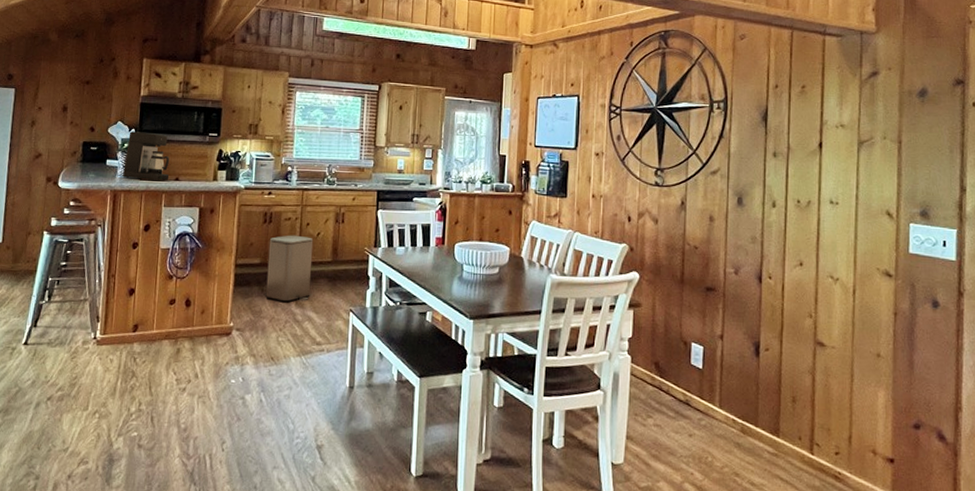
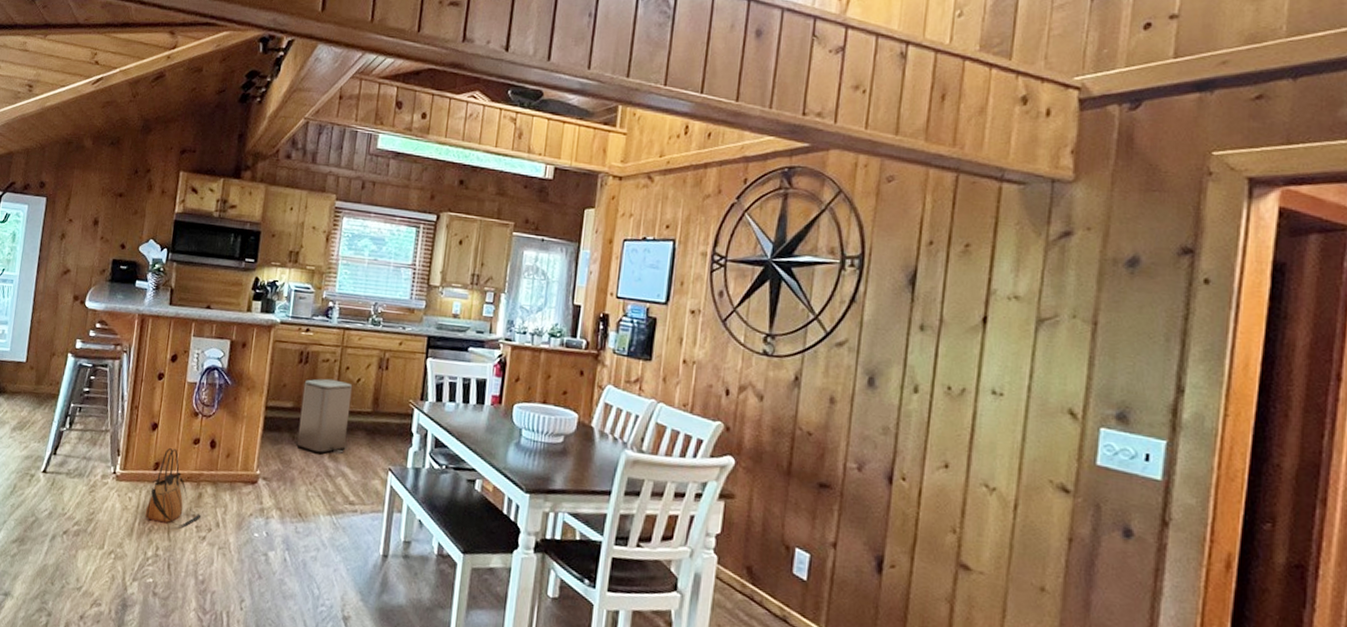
coffee maker: present [123,131,170,182] -> none [152,251,202,309]
tote bag: none [126,310,181,382] -> present [145,448,202,527]

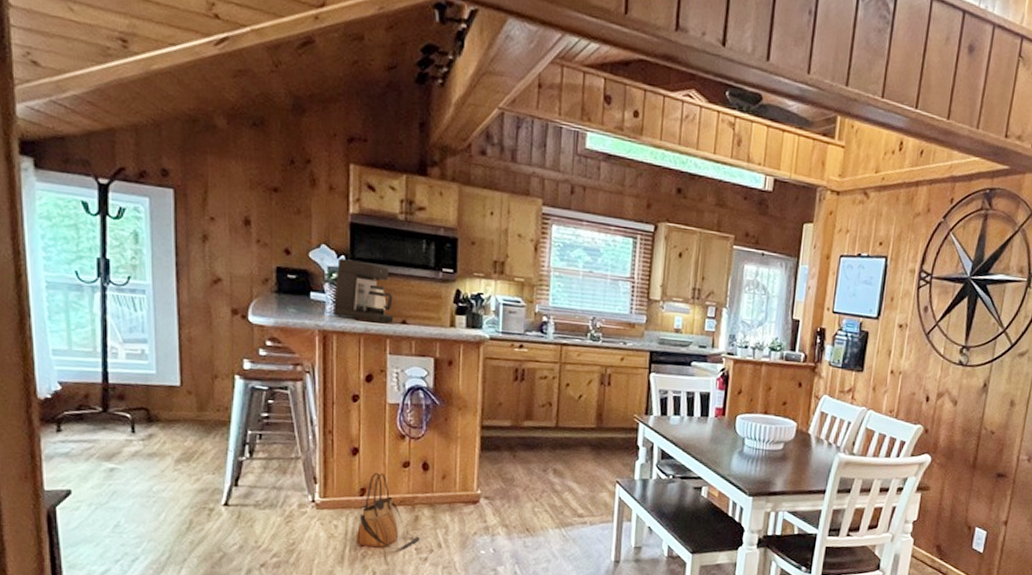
coffee maker: none [152,251,202,309] -> present [333,258,394,324]
pedal bin: present [296,378,353,456] -> none [518,395,575,473]

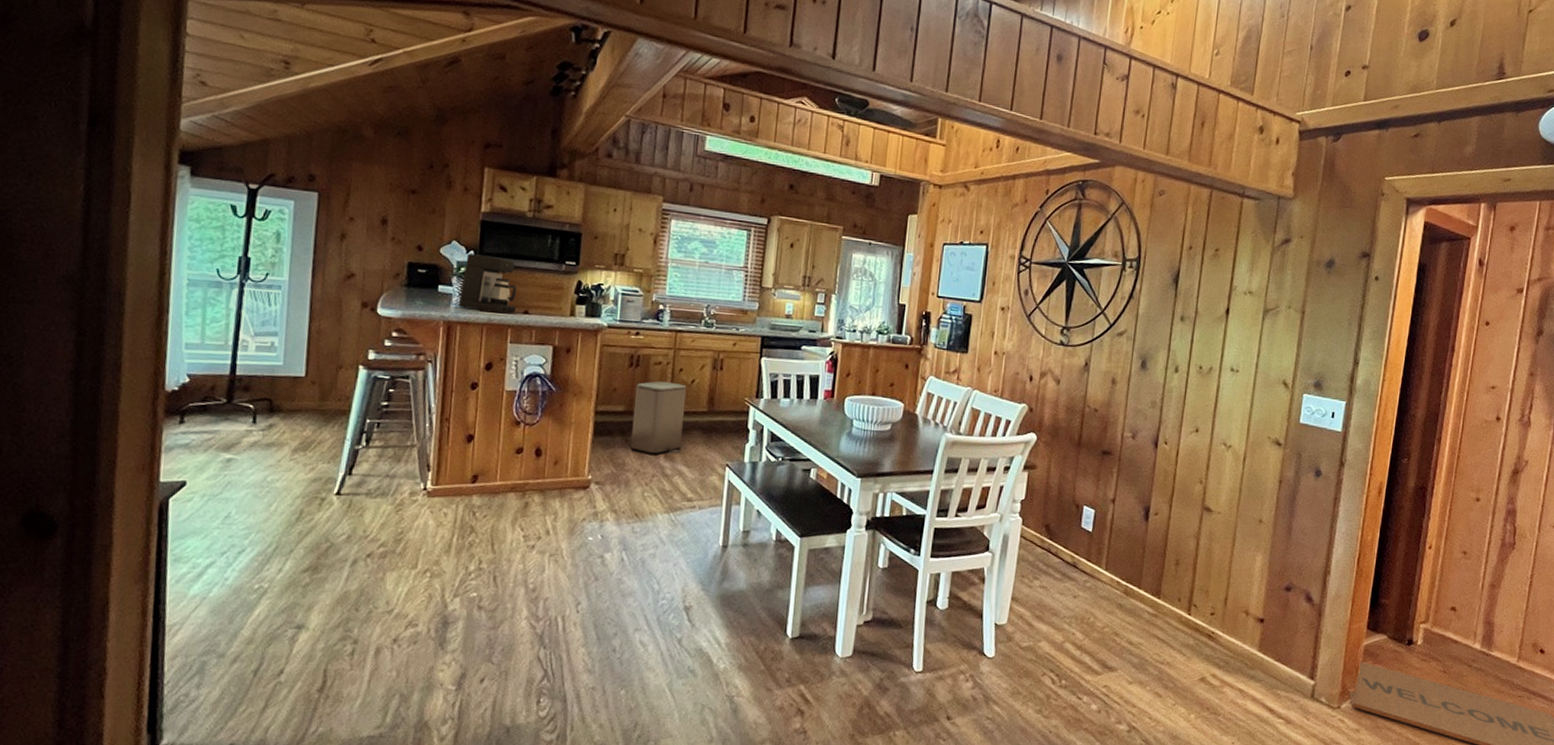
tote bag: present [355,473,421,551] -> none [464,460,529,538]
pedal bin: none [518,395,575,473] -> present [630,381,687,457]

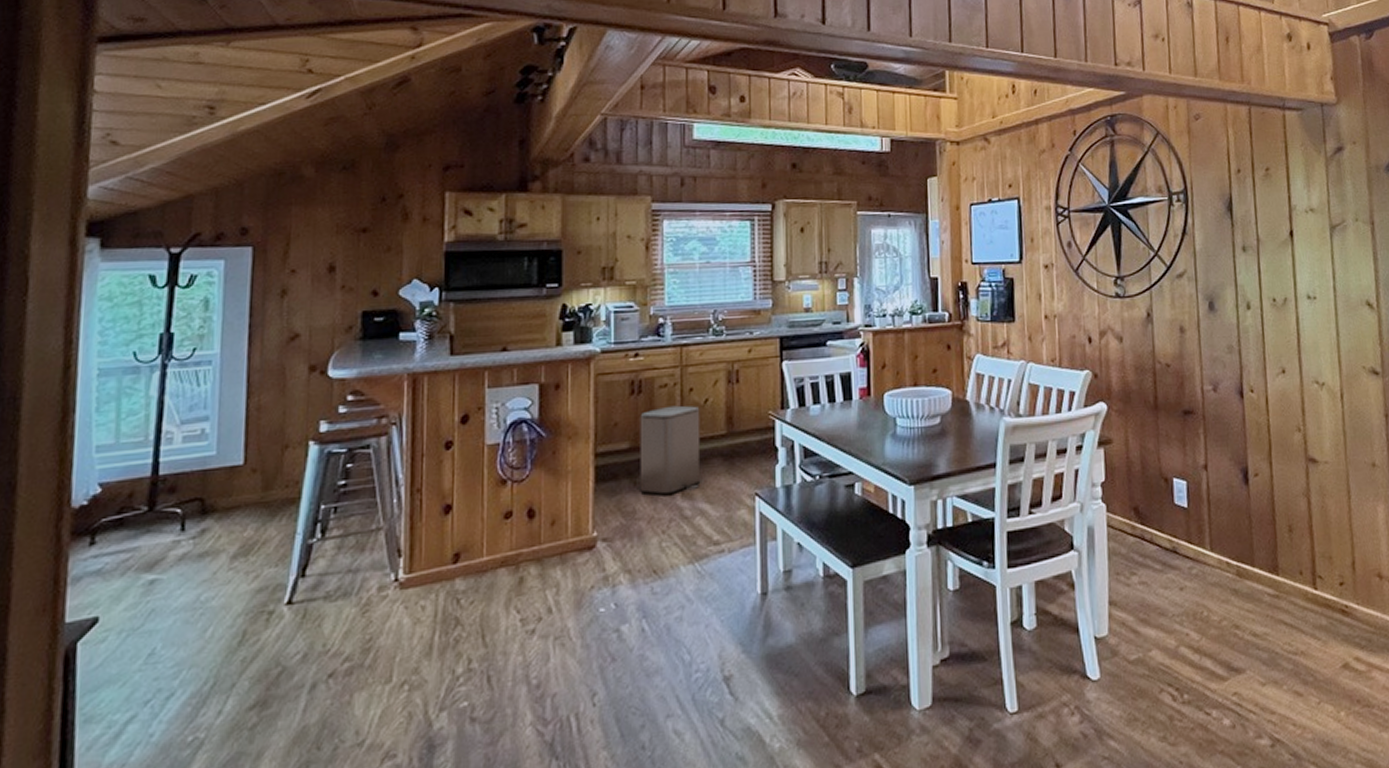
coffee maker: present [459,253,517,314] -> none [425,290,493,356]

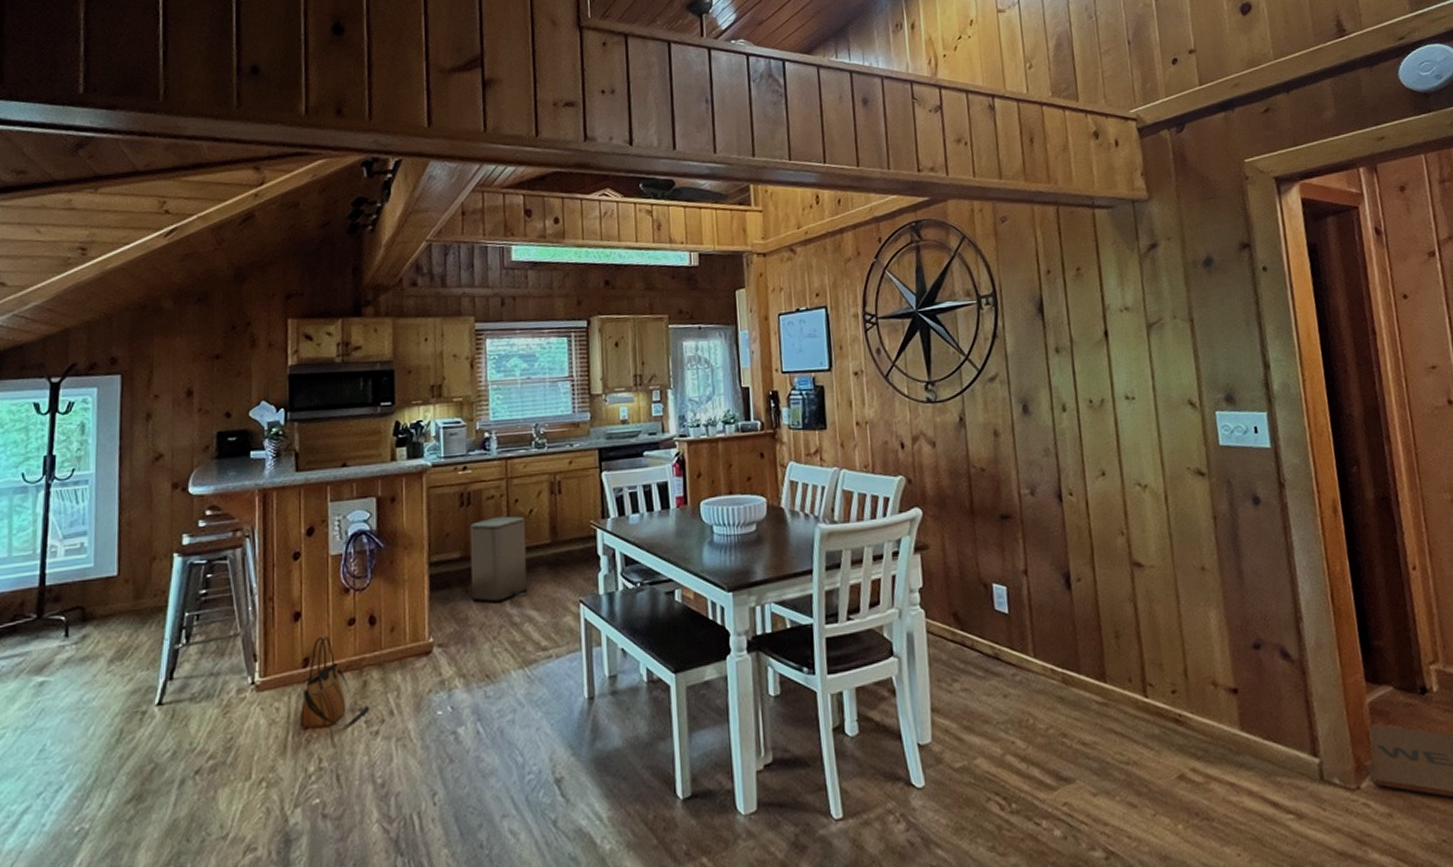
tote bag: none [447,531,526,627] -> present [299,637,370,728]

